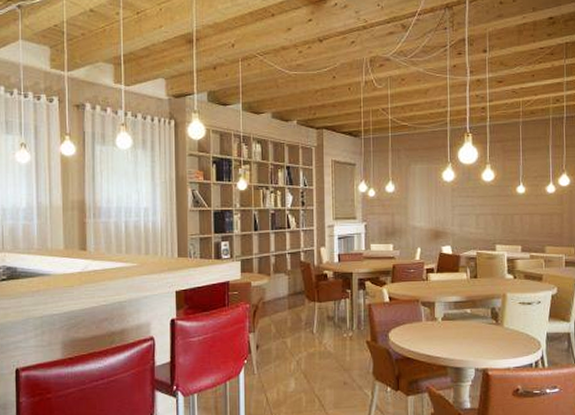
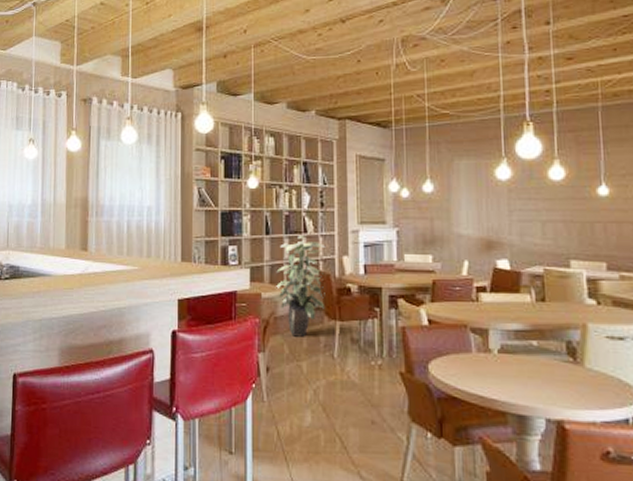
indoor plant: none [264,231,306,318] -> present [276,236,326,337]

